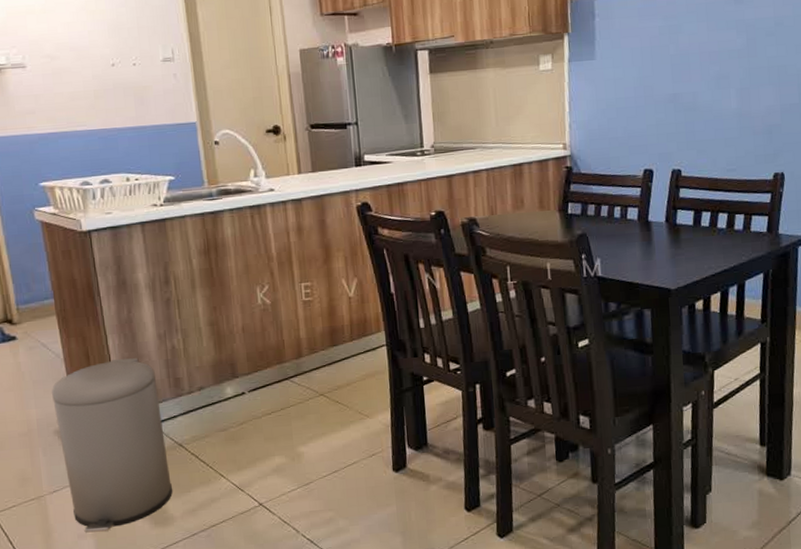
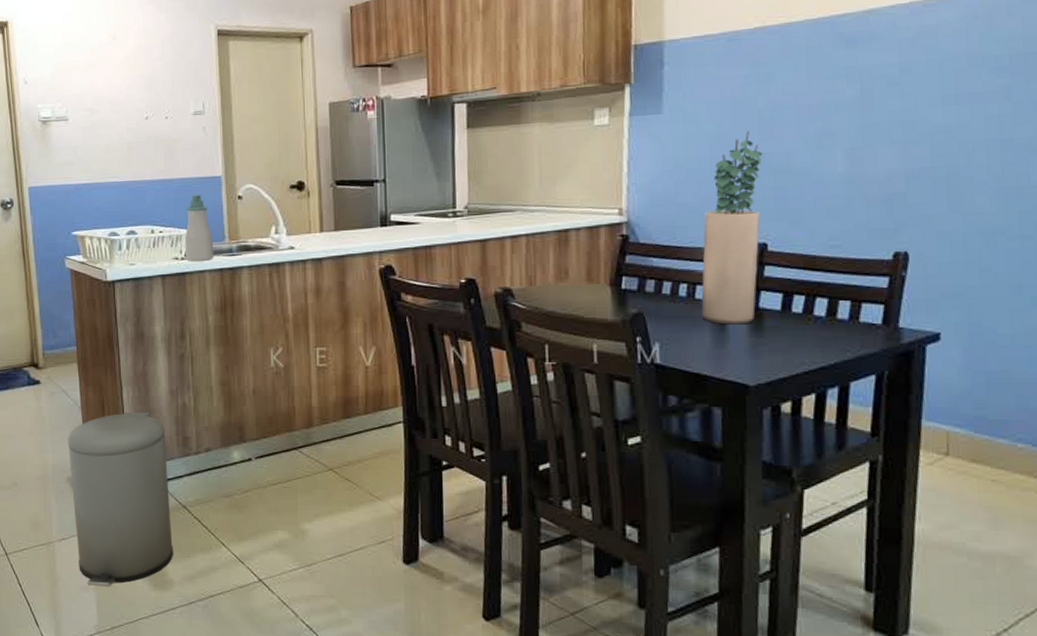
soap bottle: none [161,140,194,208] -> present [184,194,214,262]
vase: none [631,74,676,240] -> present [701,131,763,325]

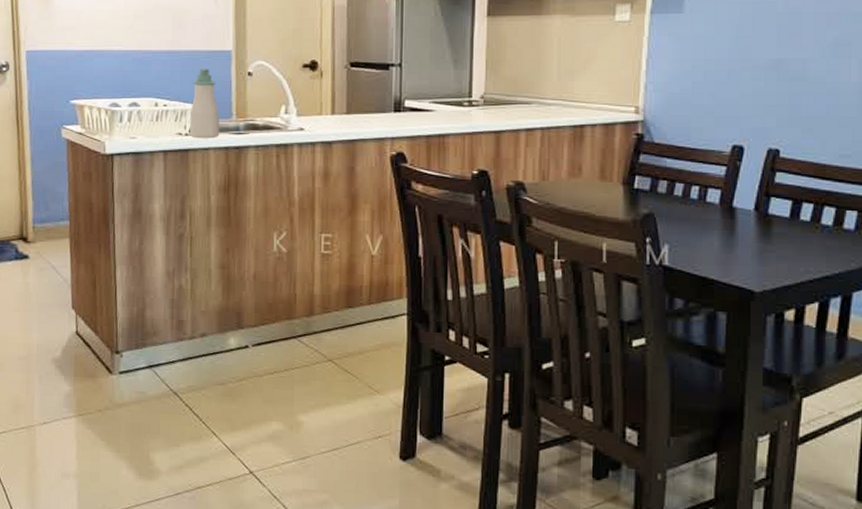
pedal bin: present [67,411,173,587] -> none [54,291,161,475]
vase: present [701,131,763,325] -> none [711,36,780,230]

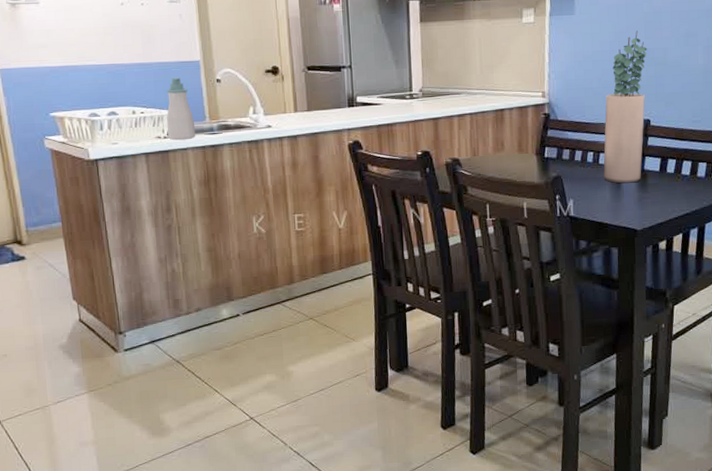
vase: none [711,36,780,230] -> present [603,31,647,184]

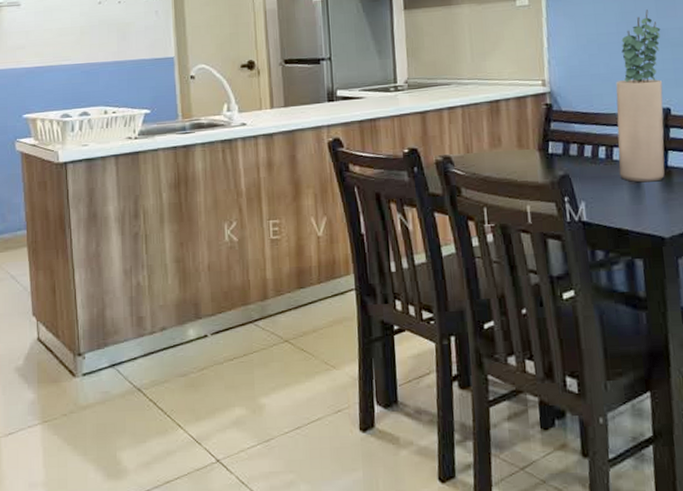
soap bottle: present [166,77,196,141] -> none [138,75,168,141]

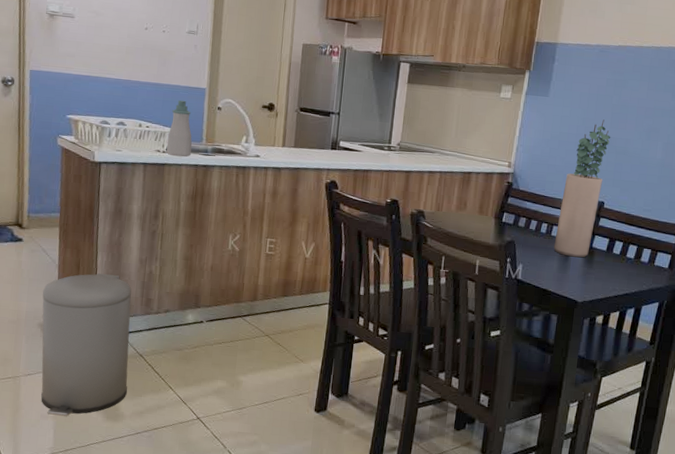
pedal bin: none [15,294,128,482] -> present [41,272,132,416]
soap bottle: none [138,75,168,141] -> present [166,99,192,158]

